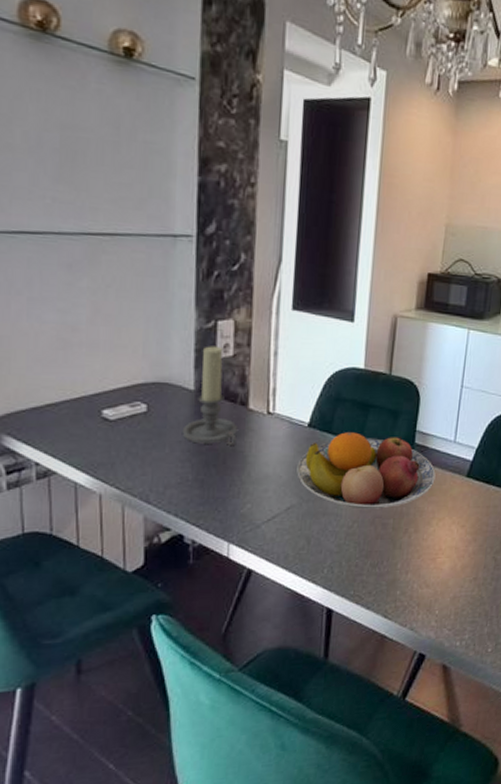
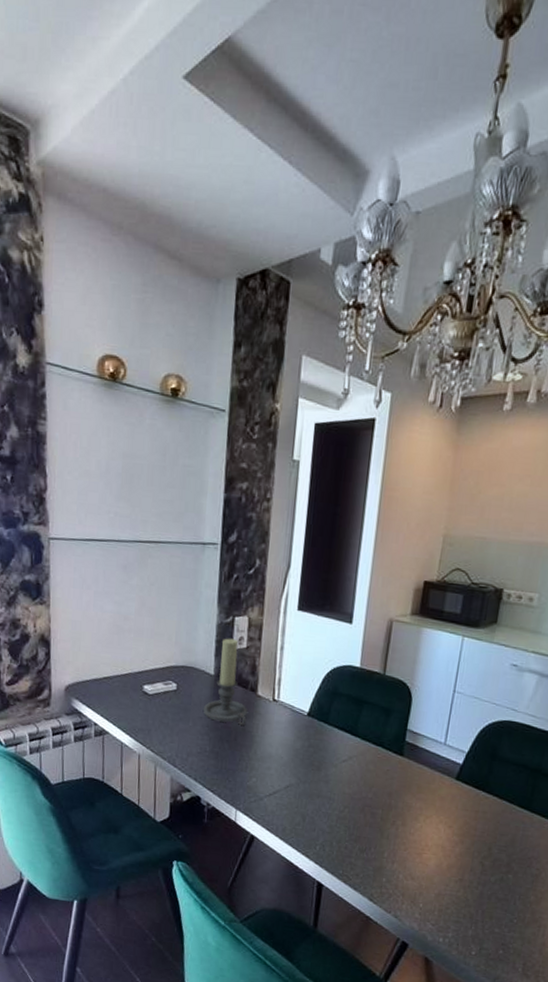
fruit bowl: present [297,432,436,509] -> none [296,724,425,799]

